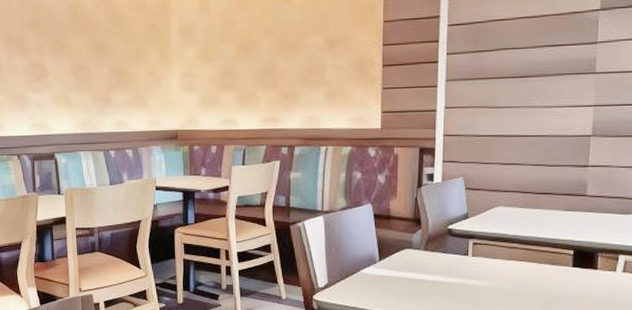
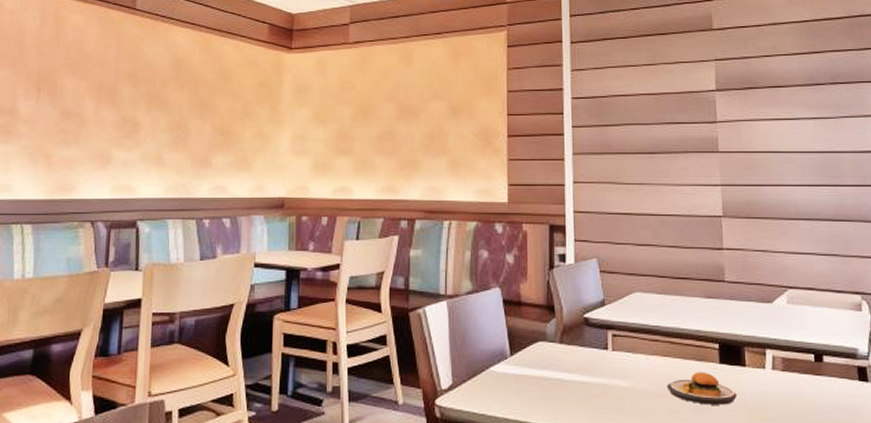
burger: none [521,274,586,301] -> present [667,371,737,405]

